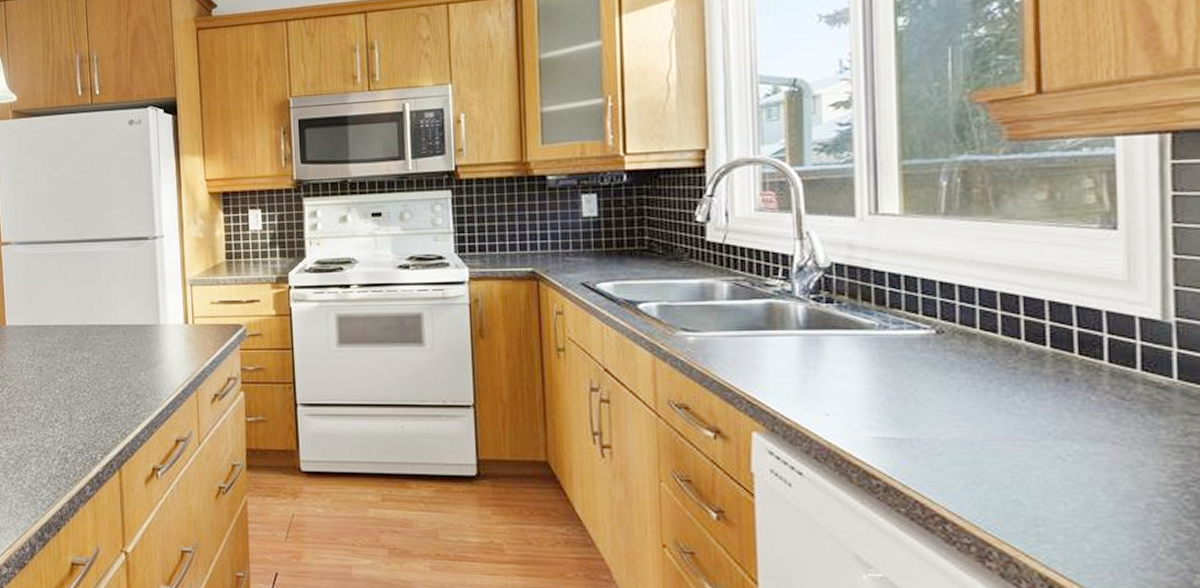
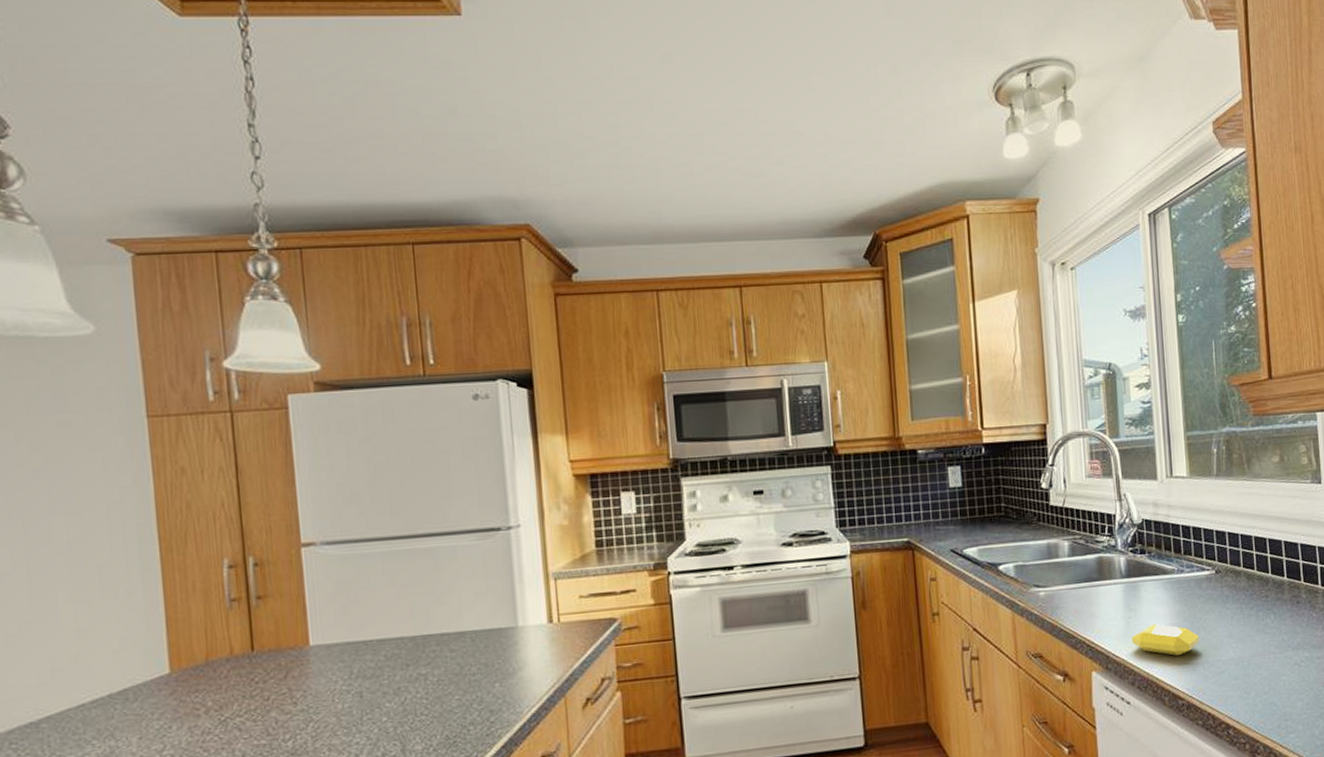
soap bar: none [809,387,907,428] -> present [1132,624,1199,656]

